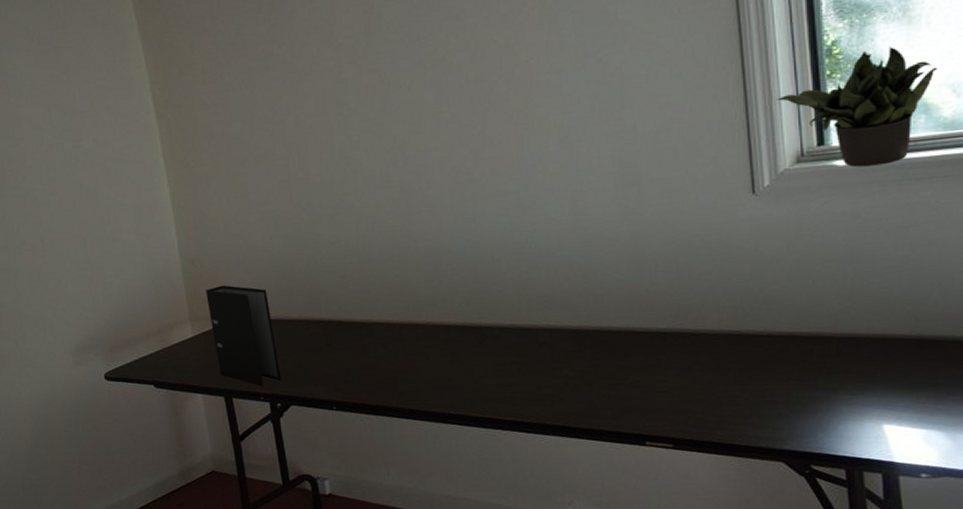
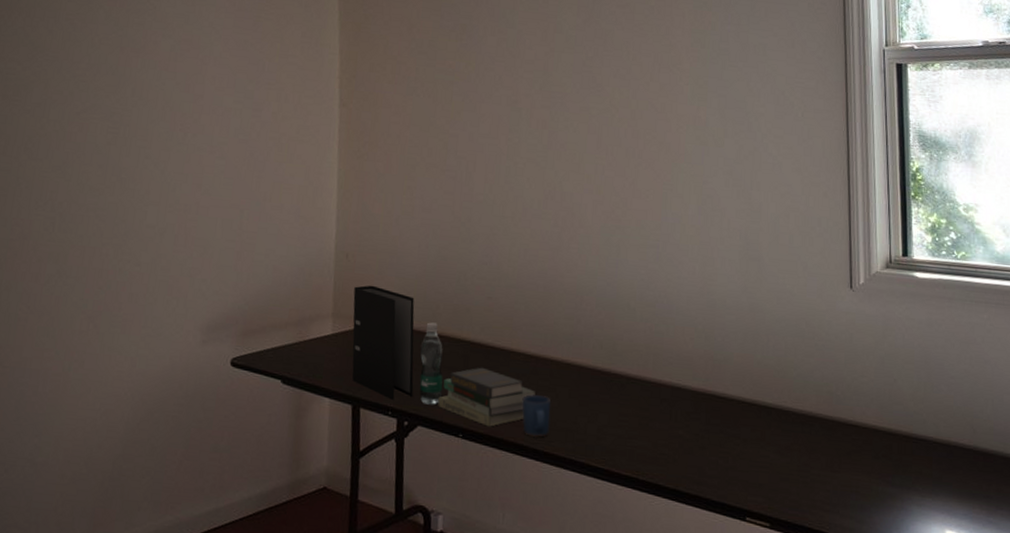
bottle: none [280,309,311,385] -> present [419,322,443,405]
books: none [307,342,404,396] -> present [438,367,536,427]
mug: none [391,359,424,399] -> present [522,394,551,437]
potted plant: present [776,45,938,168] -> none [872,182,993,284]

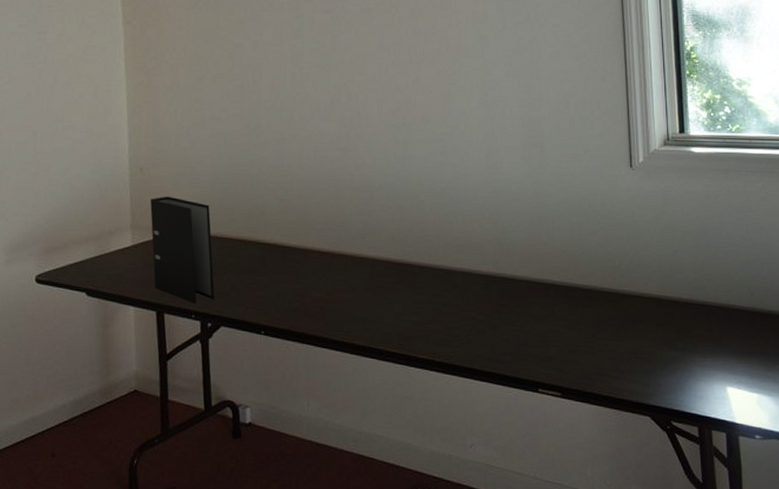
bottle: present [419,322,443,405] -> none [218,227,243,306]
books: present [438,367,536,427] -> none [239,267,332,323]
mug: present [522,394,551,437] -> none [320,289,348,329]

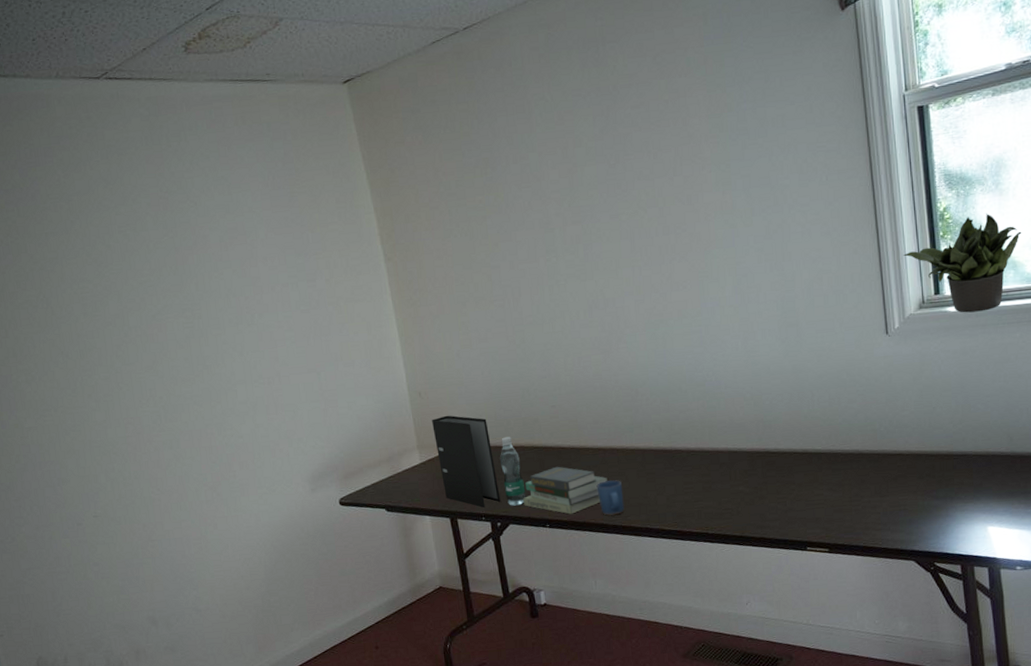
bottle: none [218,227,243,306] -> present [499,436,527,506]
books: none [239,267,332,323] -> present [523,466,608,514]
mug: none [320,289,348,329] -> present [596,480,625,516]
potted plant: none [649,58,765,156] -> present [902,213,1022,313]

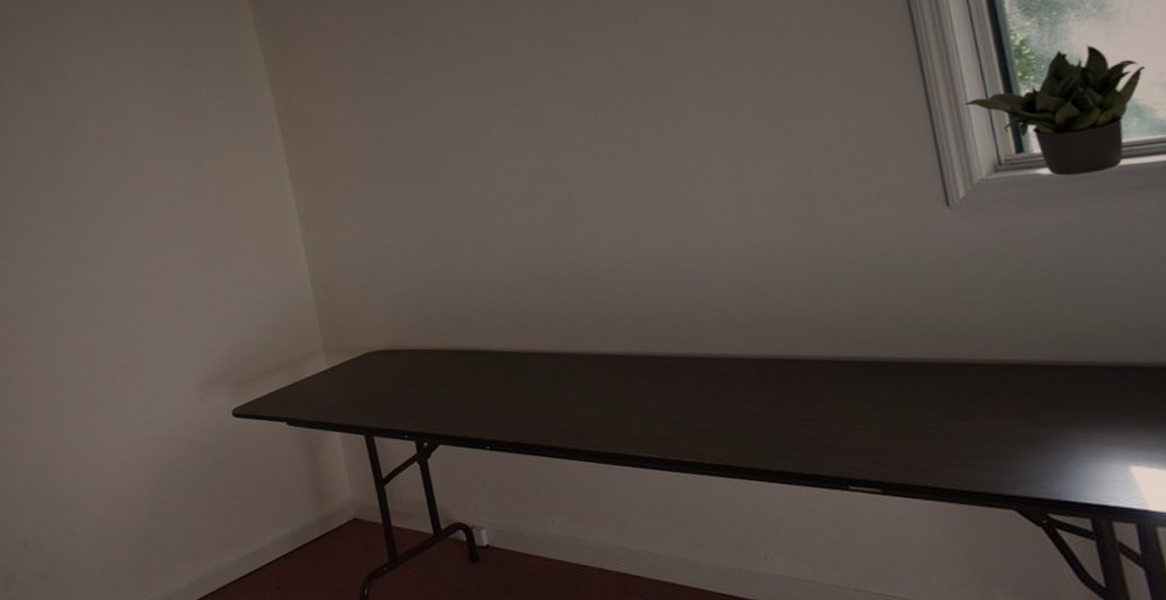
binder: present [432,415,501,508] -> none [340,312,427,424]
bottle: present [499,436,527,506] -> none [424,338,460,422]
books: present [523,466,608,514] -> none [455,374,564,434]
mug: present [596,480,625,516] -> none [549,393,588,437]

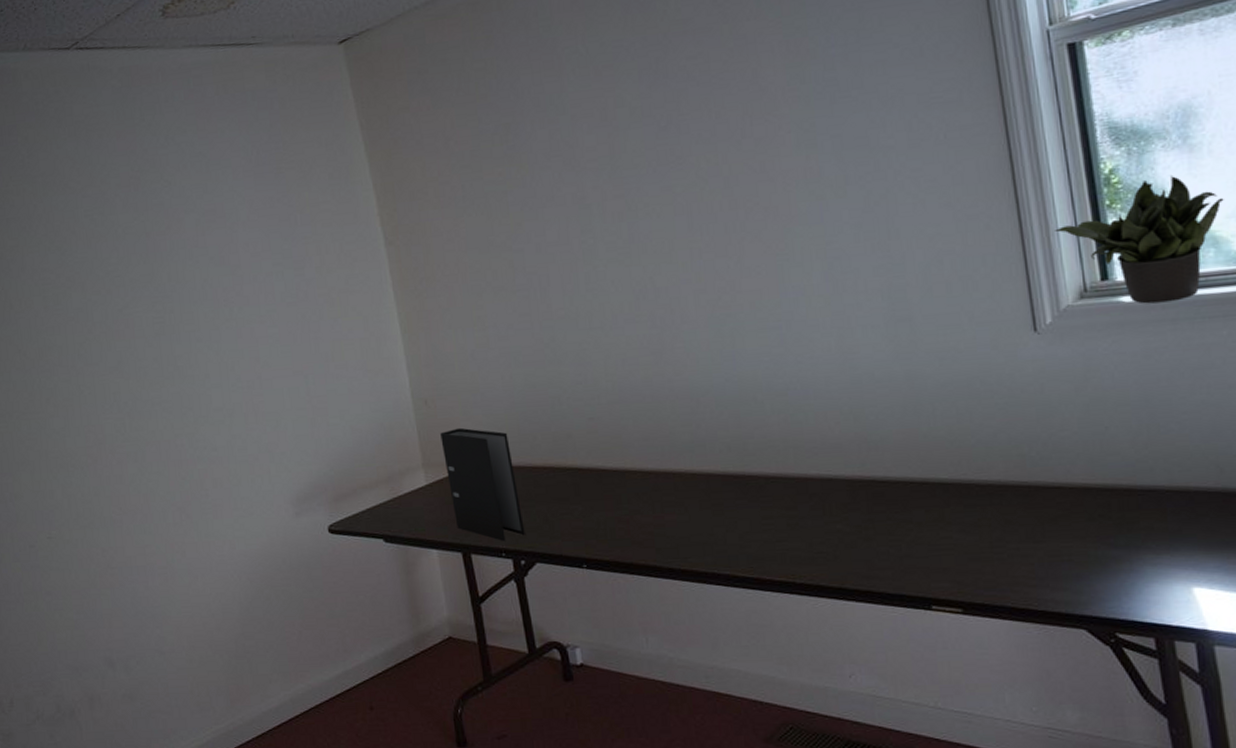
binder: none [340,312,427,424] -> present [440,427,525,541]

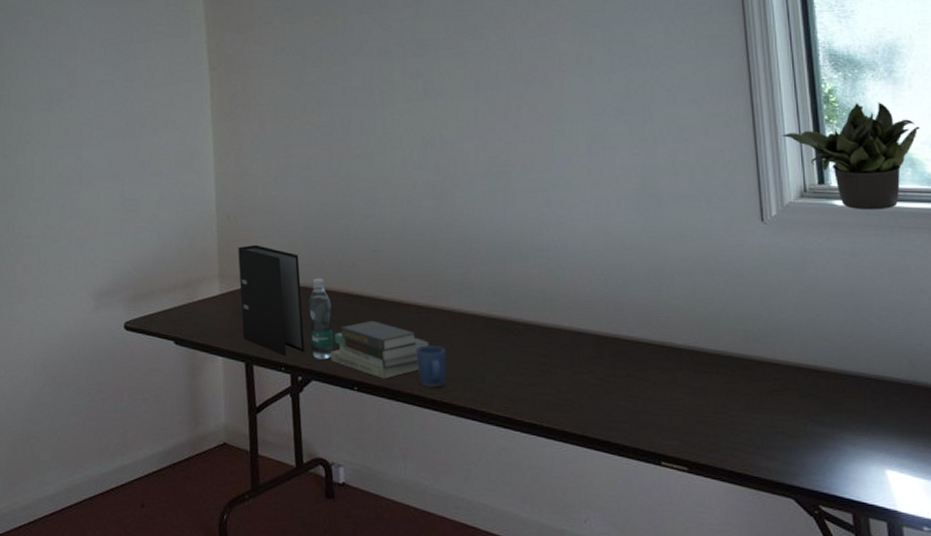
bottle: none [523,455,558,540] -> present [308,278,335,360]
books: none [553,492,661,553] -> present [330,320,429,379]
mug: none [647,511,684,556] -> present [416,345,446,388]

